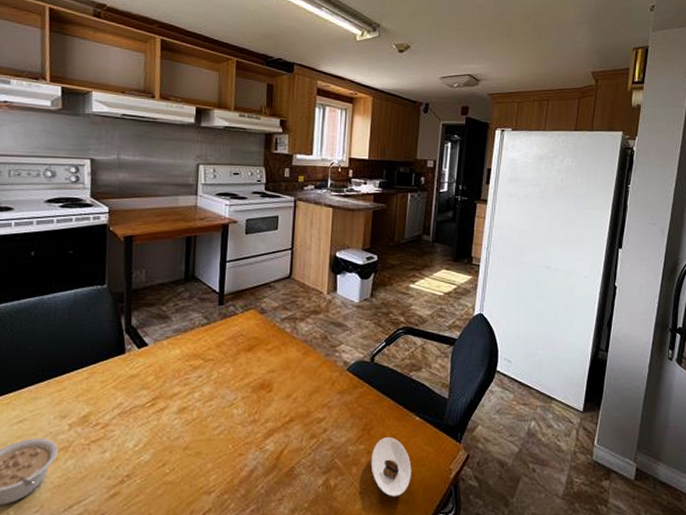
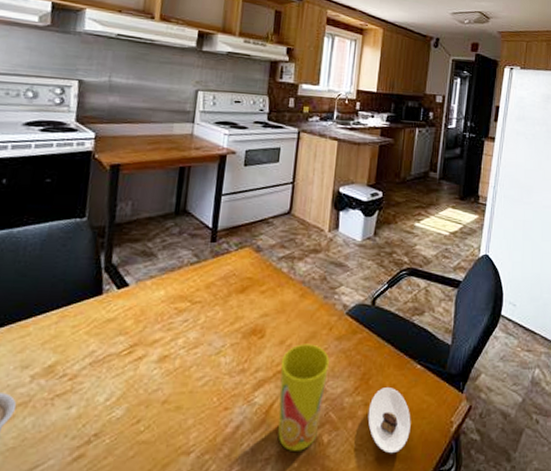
cup: none [288,397,333,493] -> present [278,344,329,451]

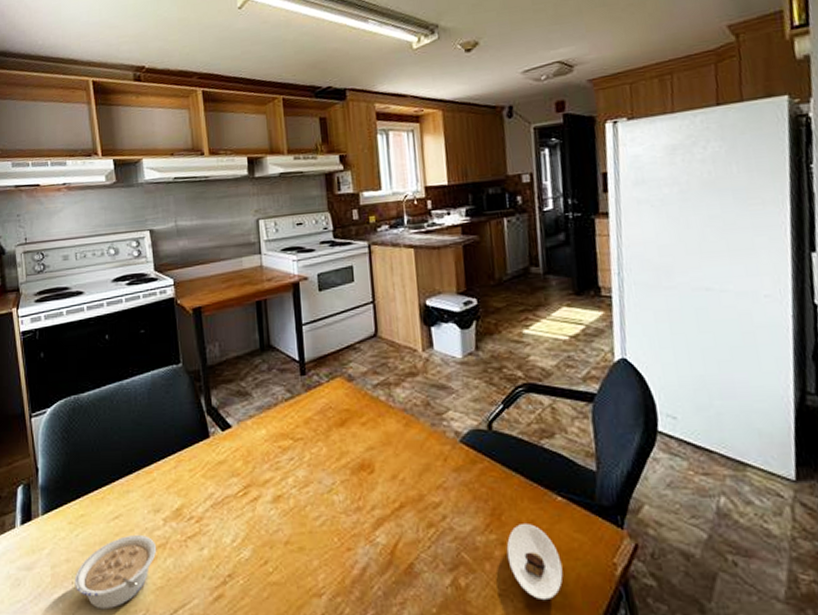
cup: present [278,344,329,451] -> none [397,477,452,595]

